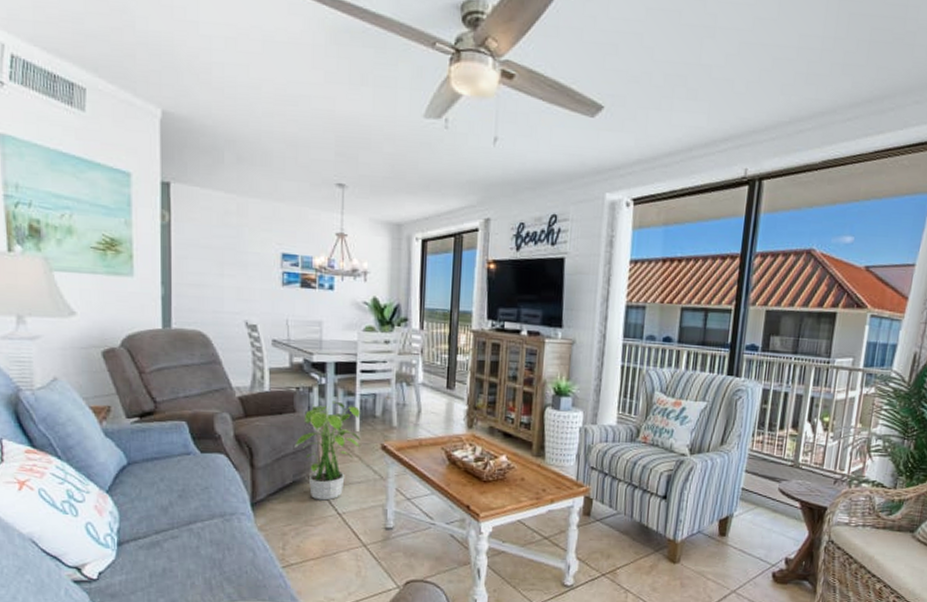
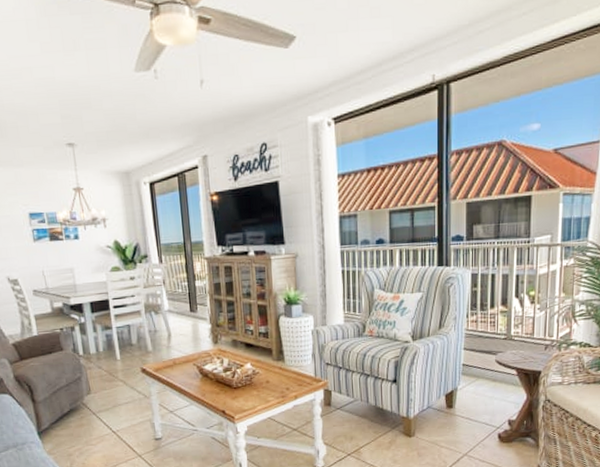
potted plant: present [294,401,361,501] -> none [66,336,123,423]

